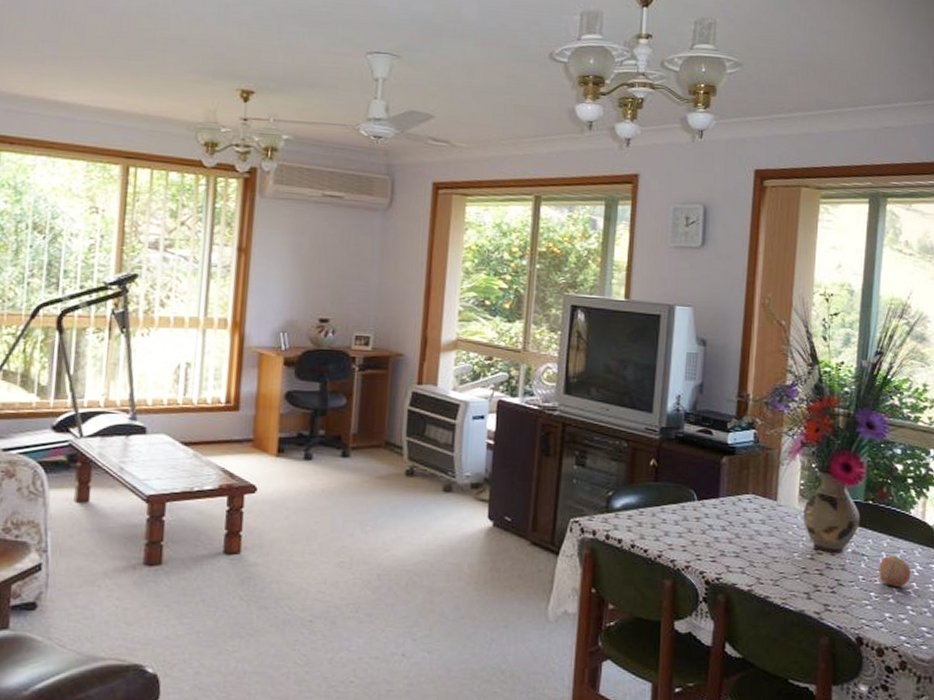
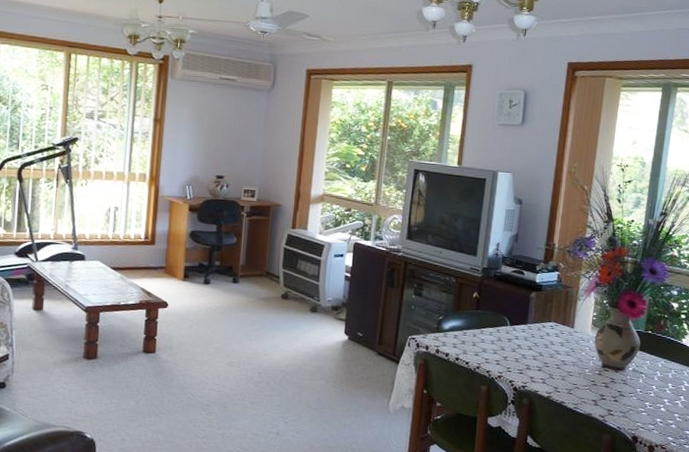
apple: present [877,555,911,587] -> none [652,374,680,399]

